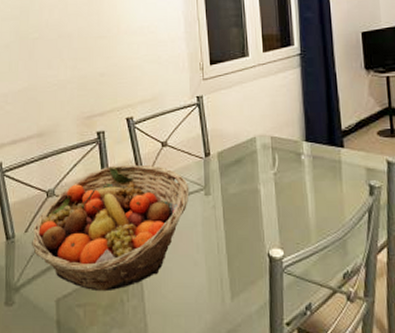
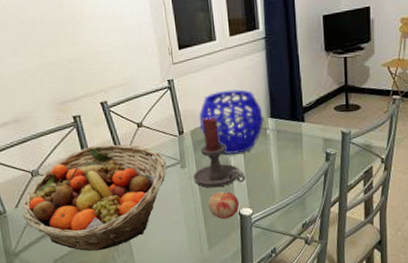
candle holder: none [217,139,277,221] -> present [193,118,246,188]
decorative bowl: none [227,108,299,183] -> present [199,89,265,155]
fruit: none [233,227,269,261] -> present [208,192,240,220]

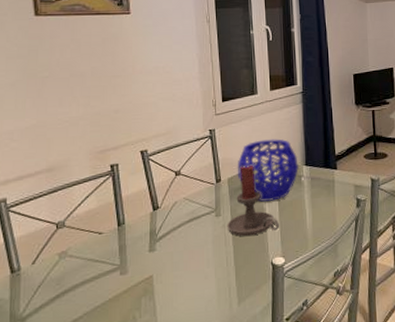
fruit basket: present [23,144,167,252] -> none [40,193,201,312]
fruit: present [208,192,240,220] -> none [241,240,272,270]

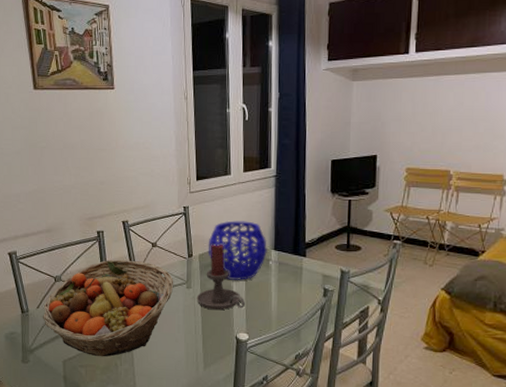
fruit basket: none [40,193,201,312] -> present [43,259,174,357]

